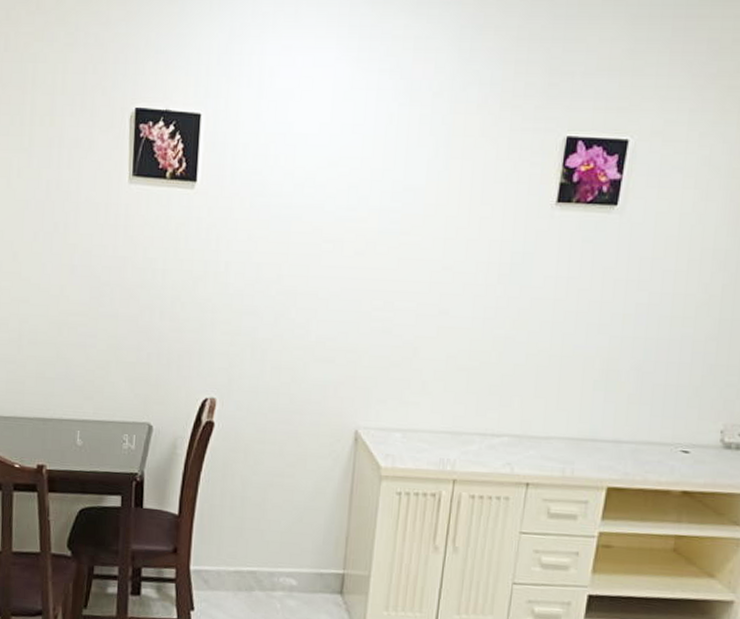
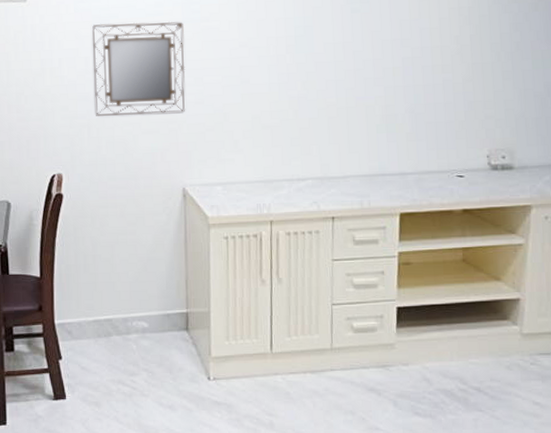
home mirror: none [261,224,379,342] -> present [91,21,186,117]

